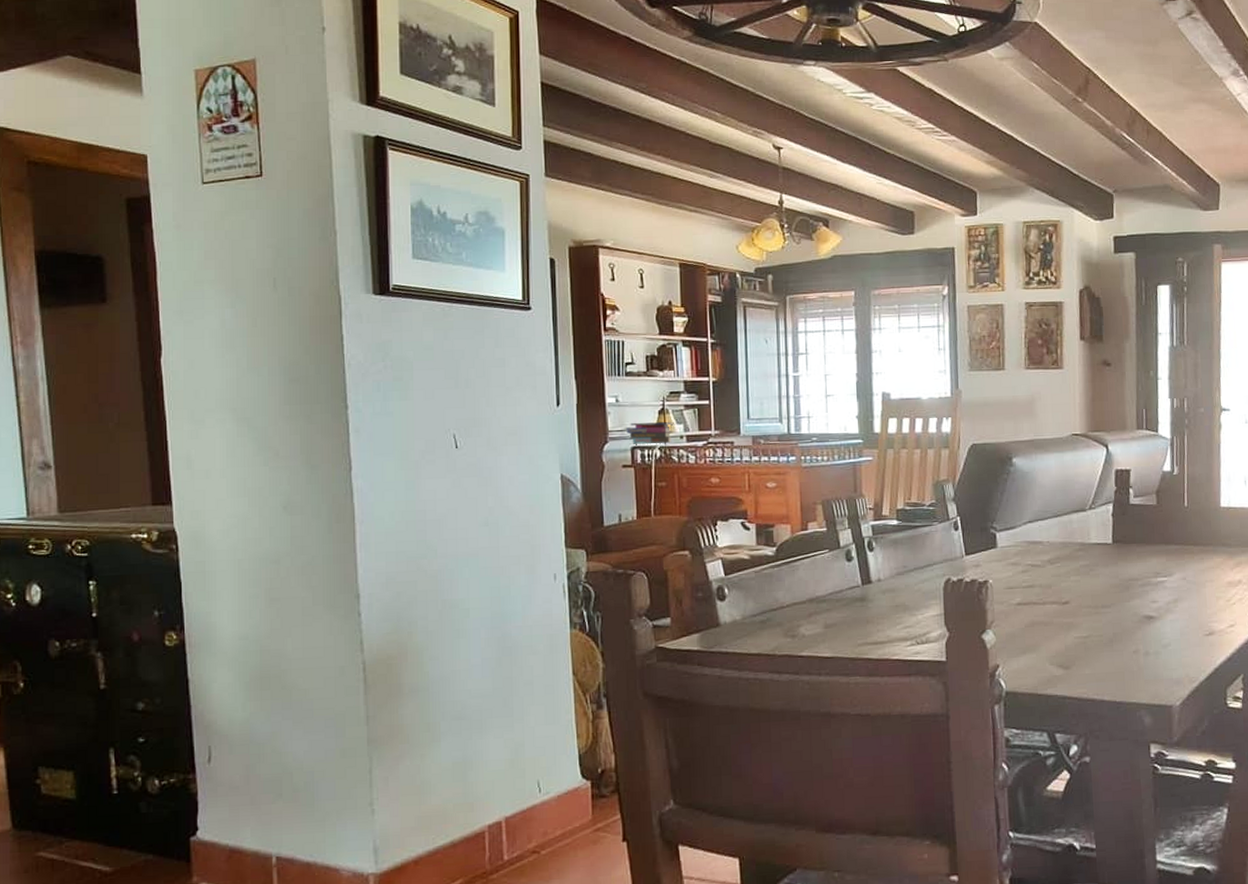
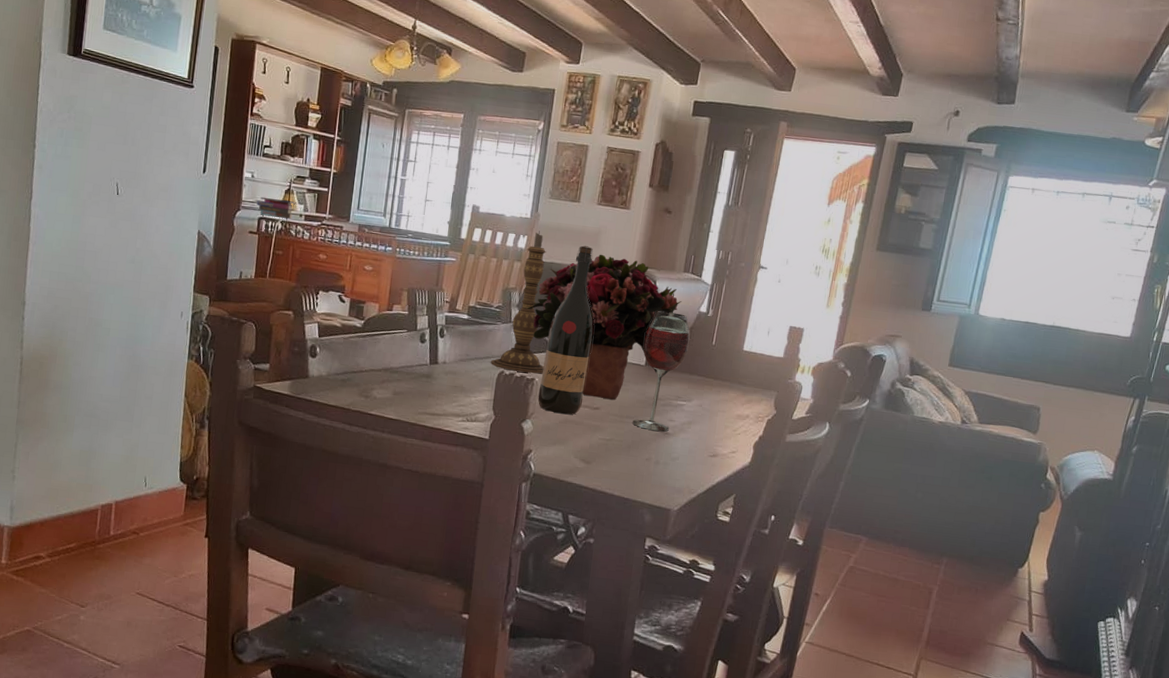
candlestick: none [933,409,997,576] -> present [491,231,547,374]
bouquet: none [964,424,1141,590] -> present [526,254,682,400]
wine bottle: none [995,418,1049,617] -> present [538,245,595,415]
wineglass: none [1105,477,1159,617] -> present [632,311,690,432]

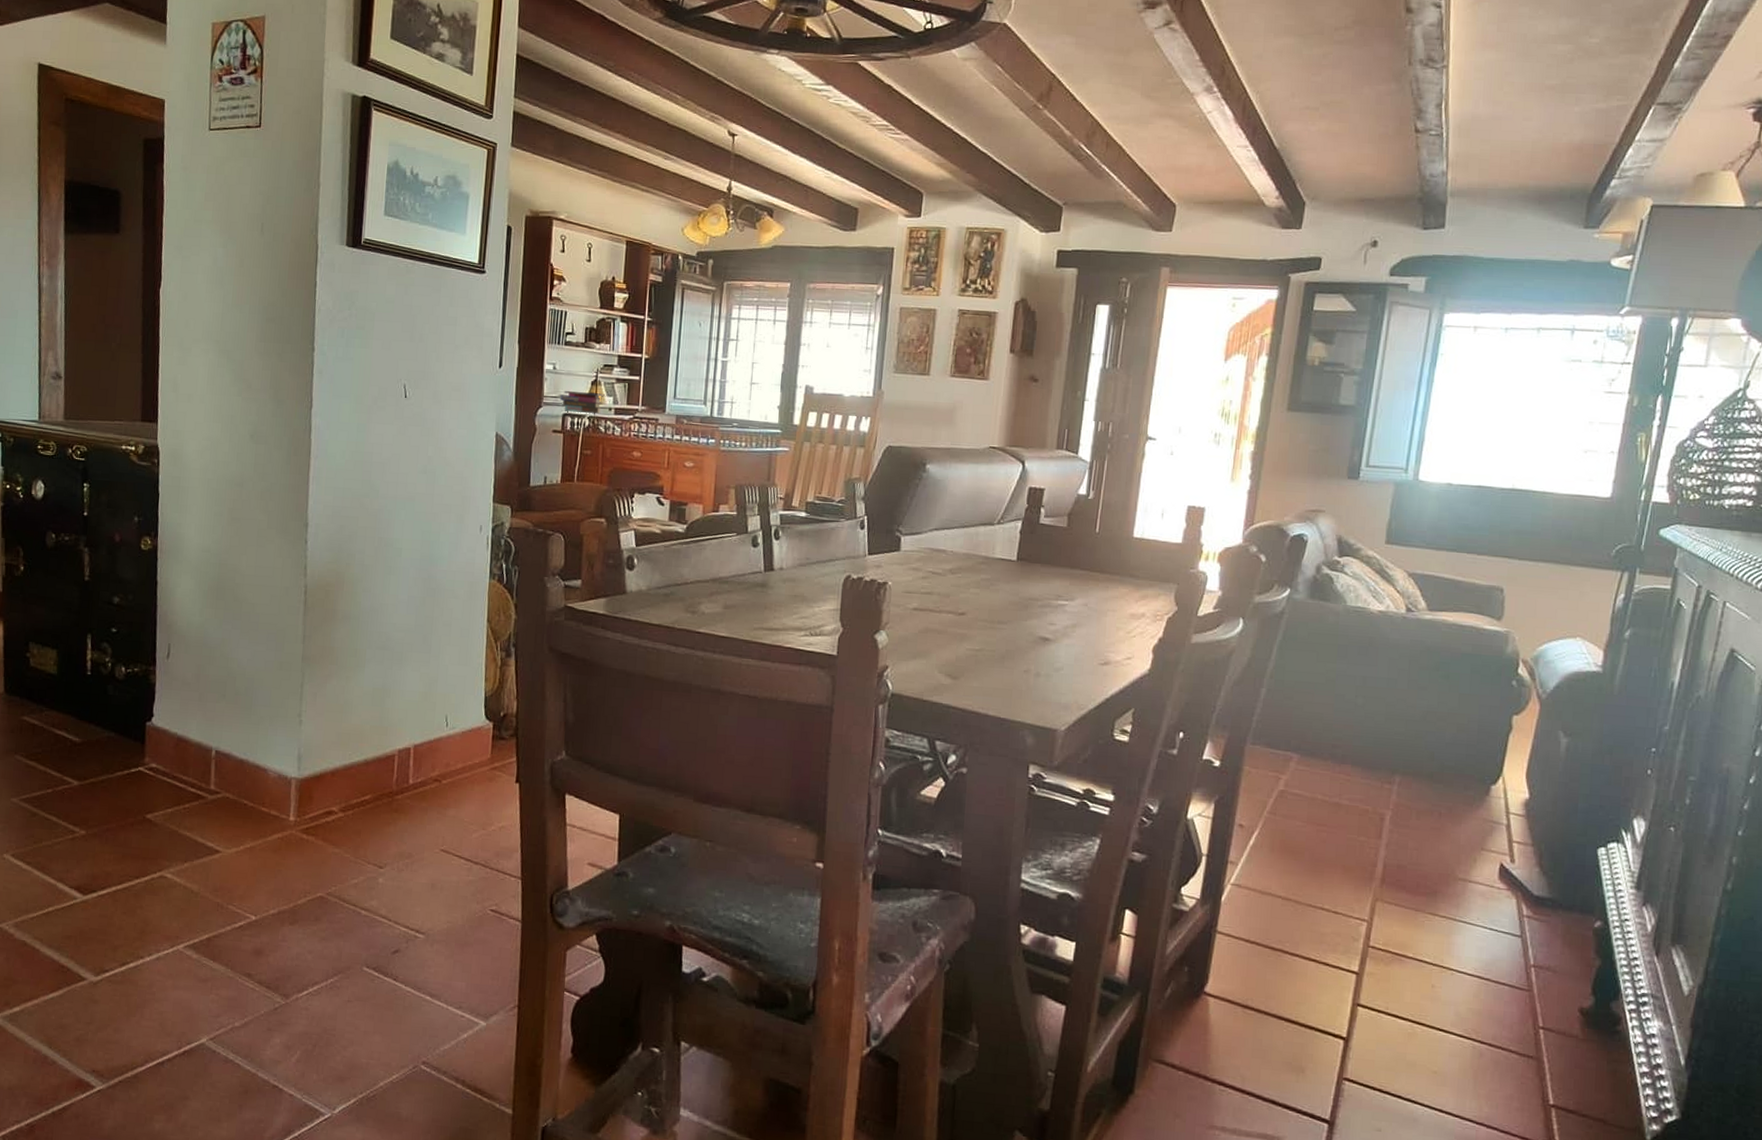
candlestick: present [491,231,547,374] -> none [835,411,898,576]
bouquet: present [526,254,682,400] -> none [874,433,1056,603]
wine bottle: present [538,245,595,415] -> none [892,425,955,623]
wineglass: present [632,311,690,432] -> none [1005,496,1068,638]

